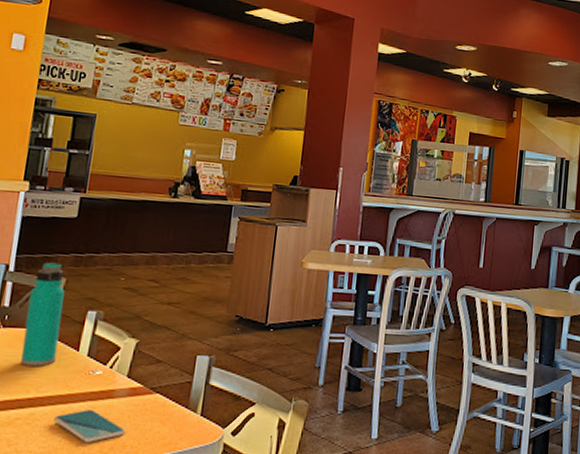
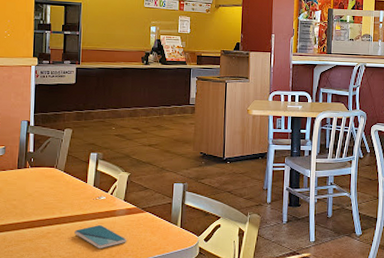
water bottle: present [21,262,65,366] -> none [46,118,72,195]

